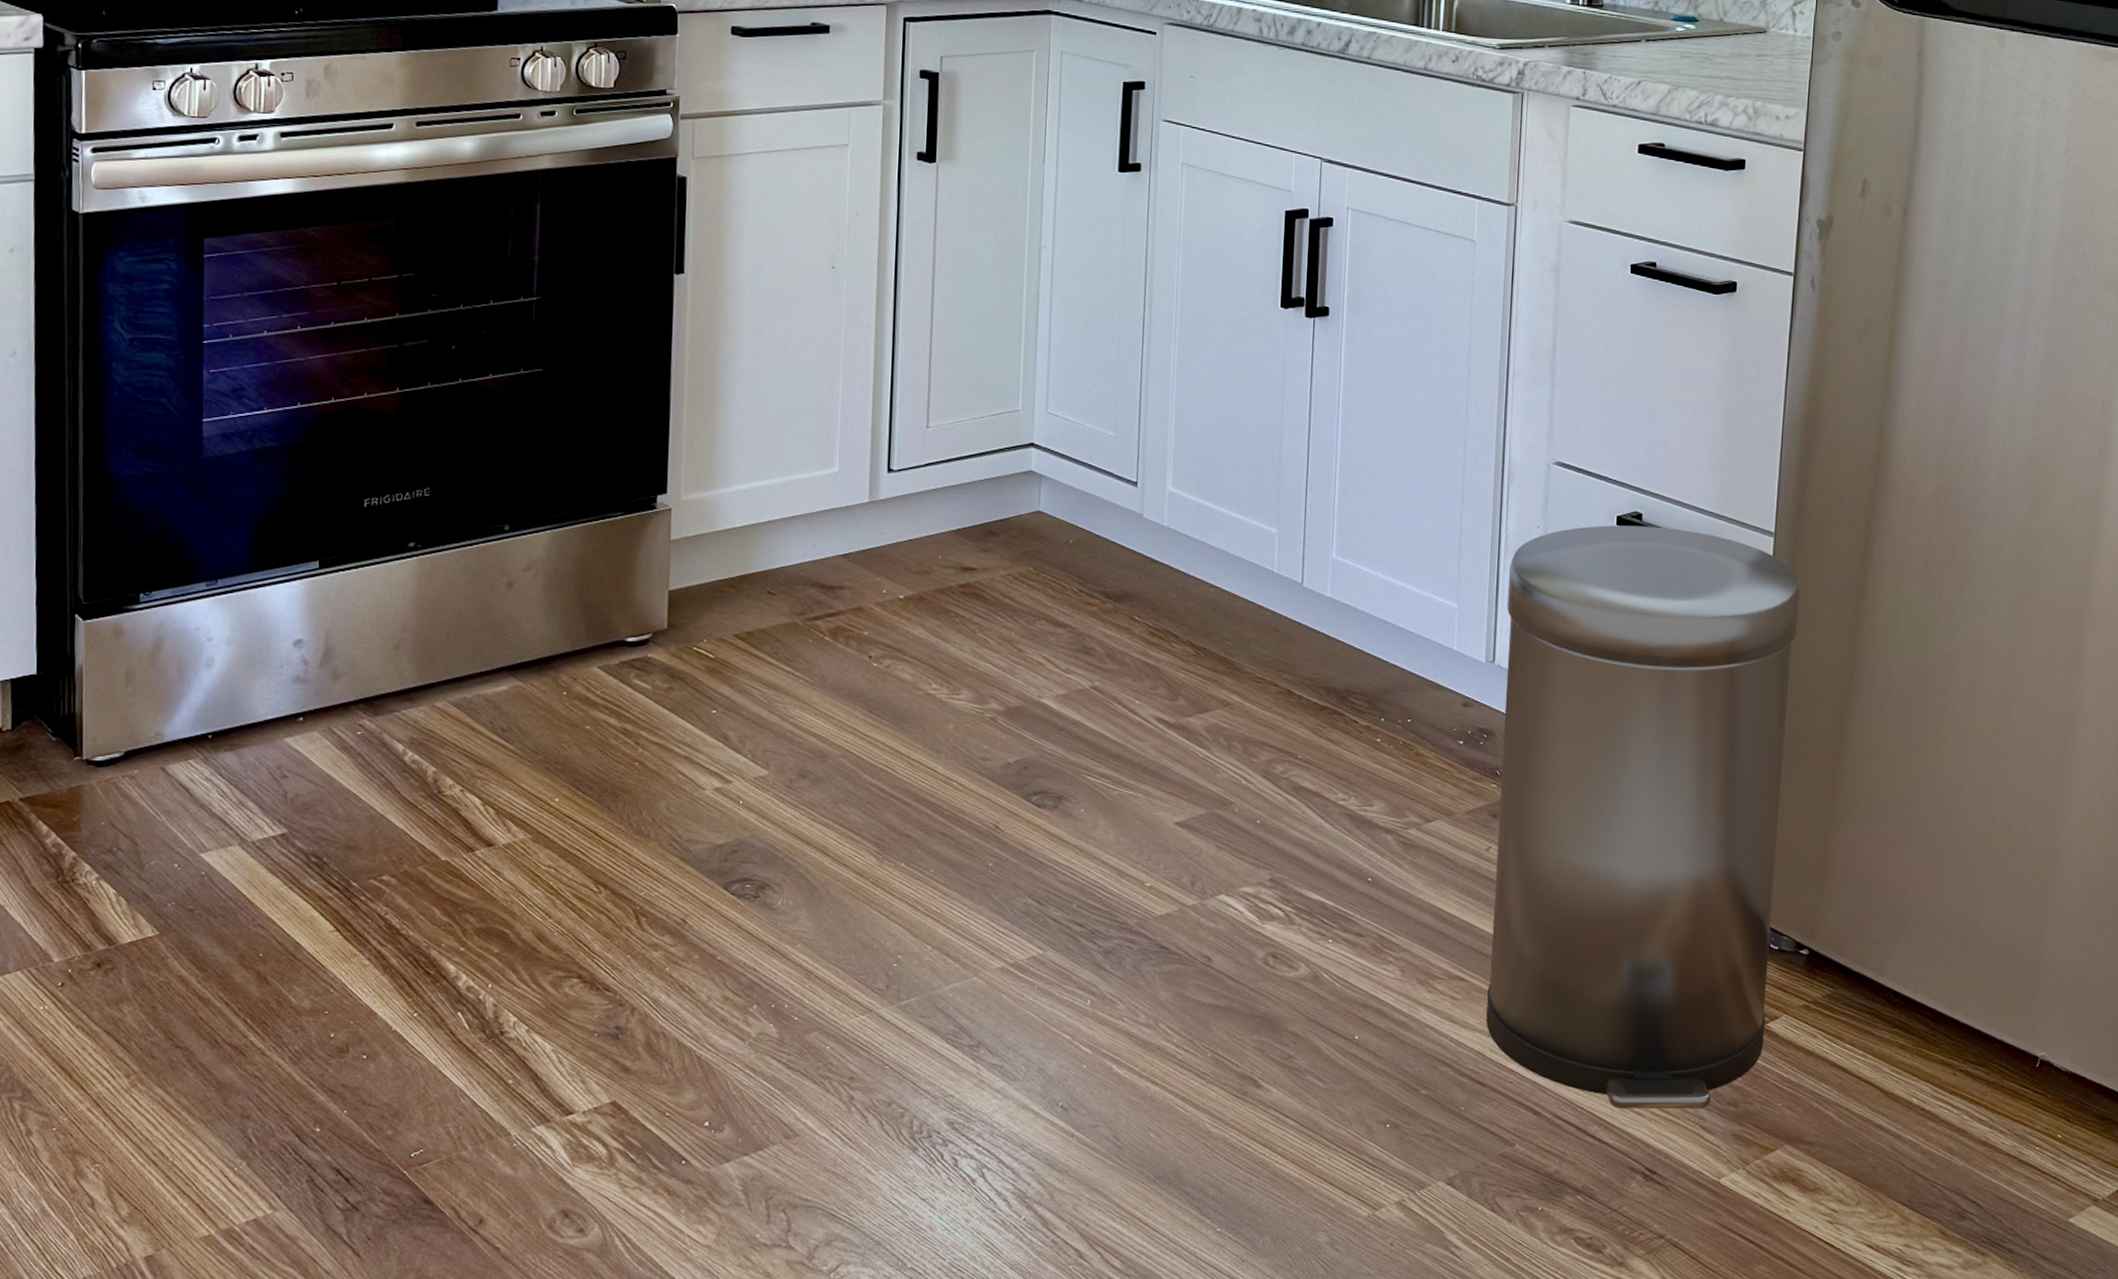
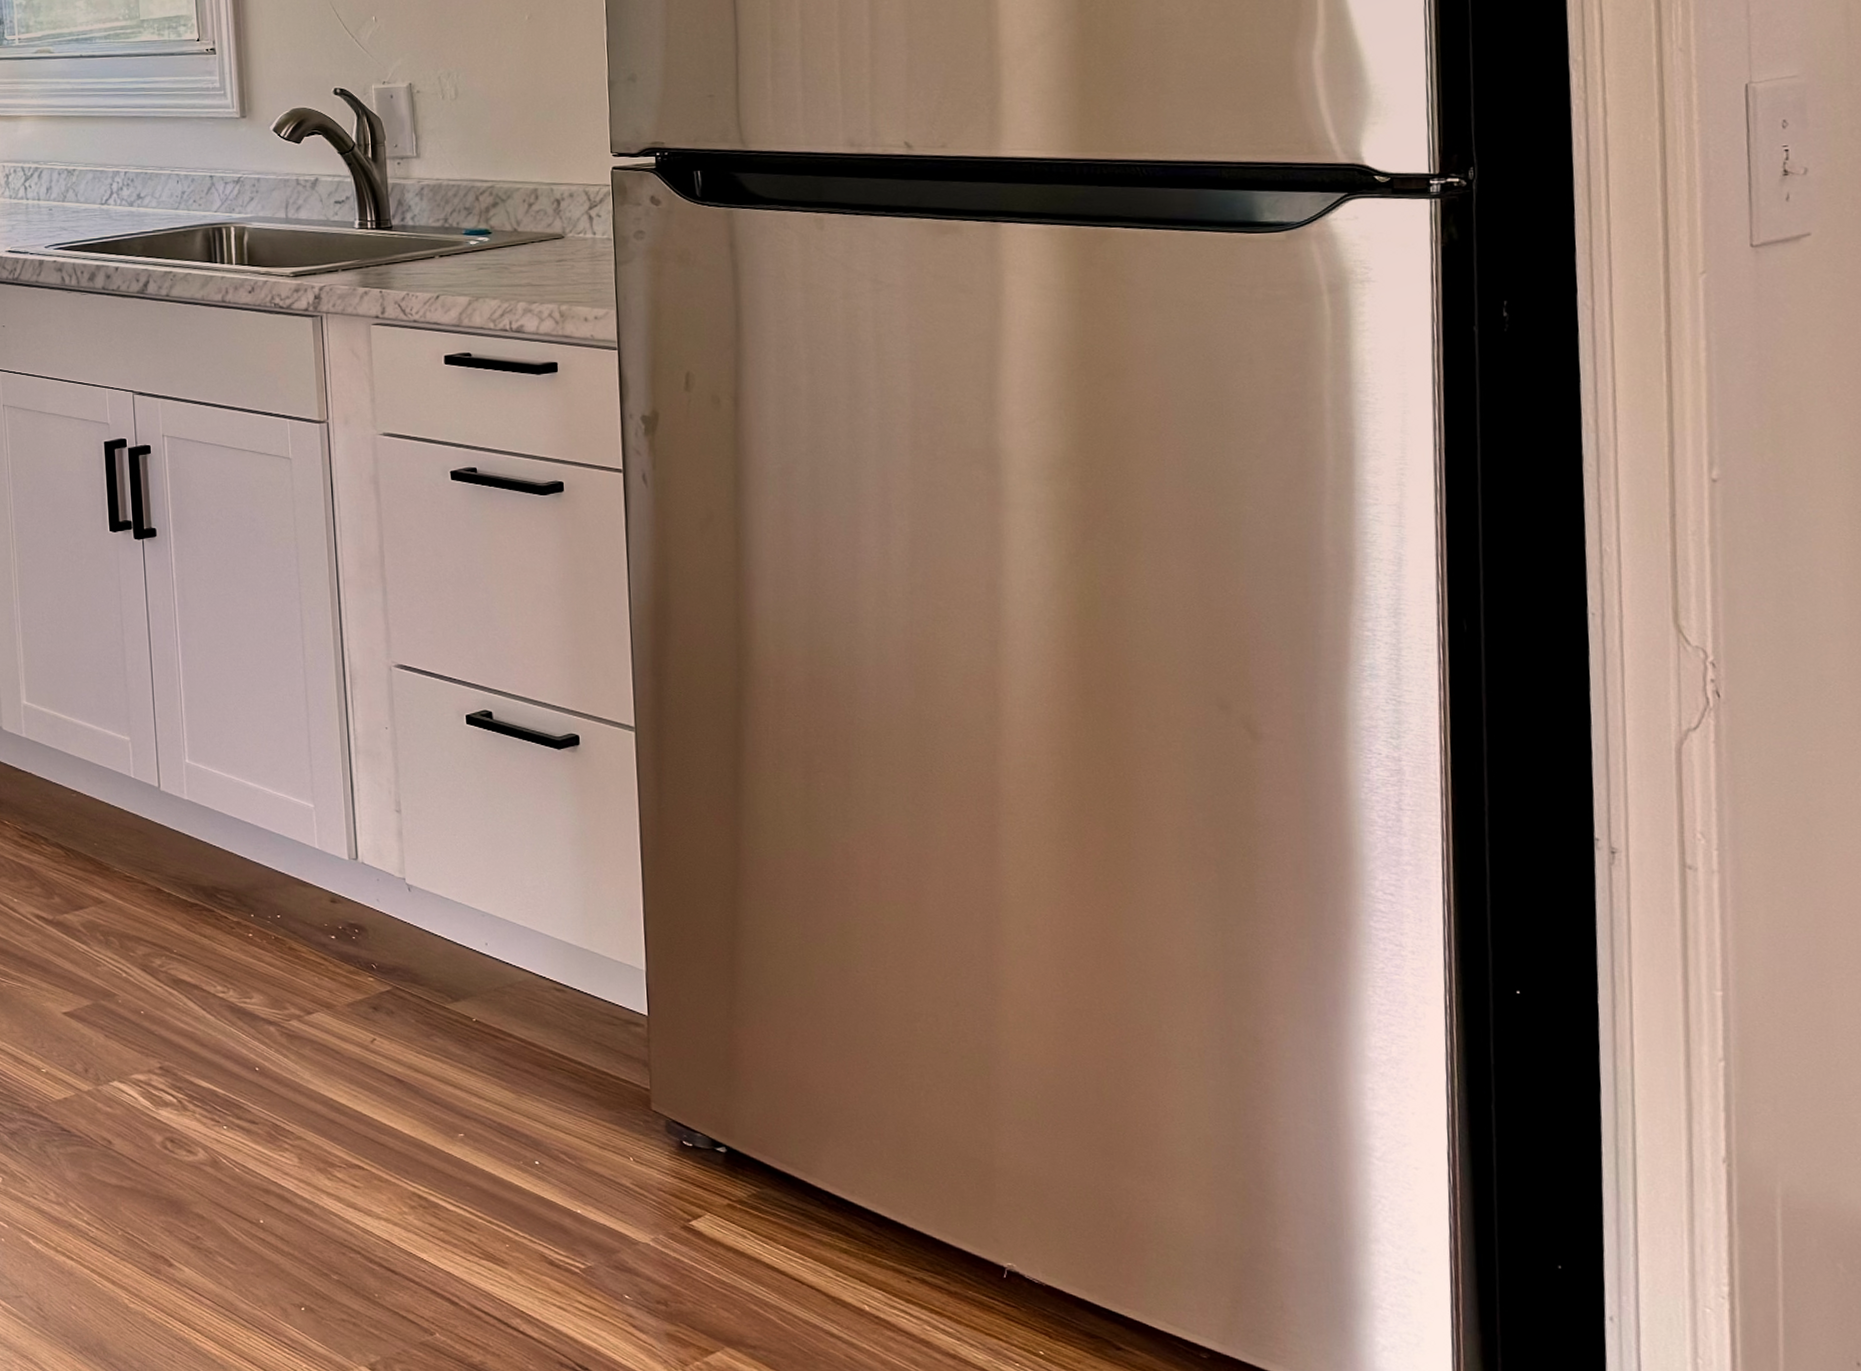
pedal bin: present [1486,525,1800,1109] -> none [361,724,688,1306]

